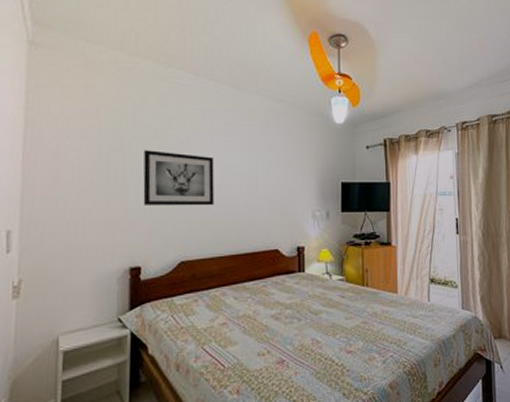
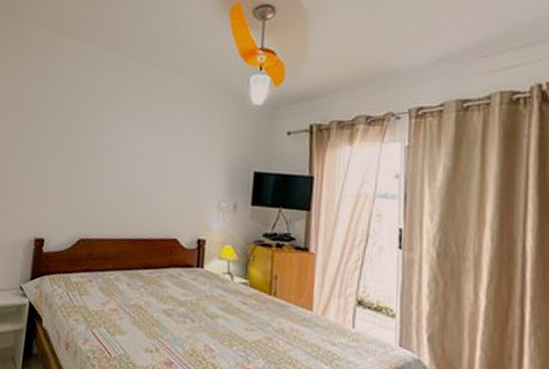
wall art: present [143,150,214,206] -> none [52,125,122,185]

